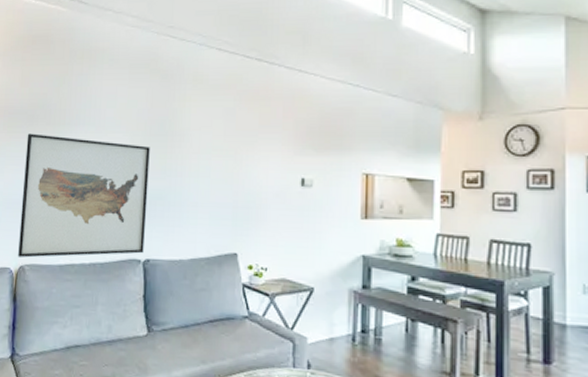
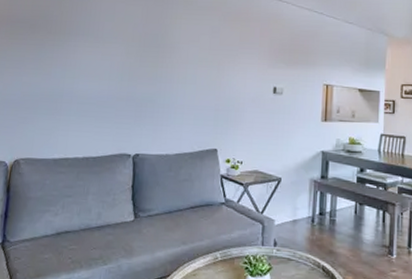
wall art: present [18,133,150,258] -> none [14,40,143,152]

